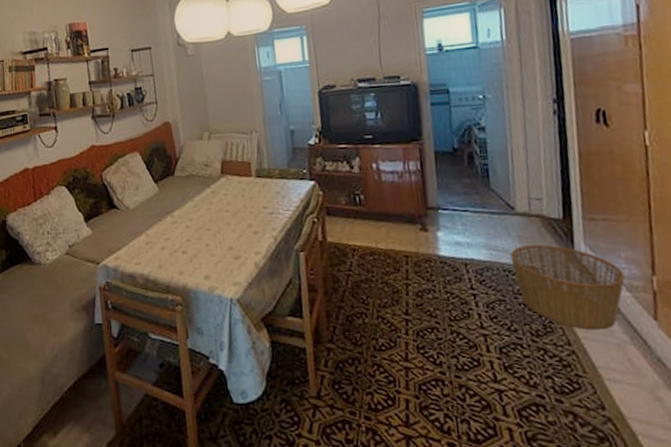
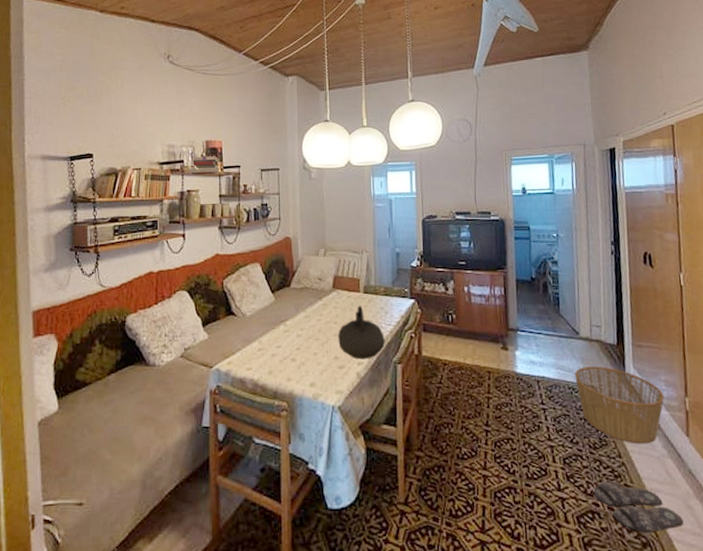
books: none [53,40,88,63] -> present [188,156,220,175]
teapot: none [230,190,284,249] -> present [338,305,385,360]
slippers: none [538,372,651,426] -> present [594,482,684,532]

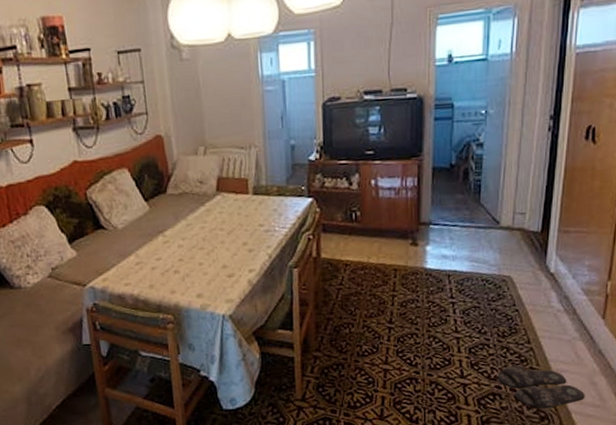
books: present [188,156,220,175] -> none [23,37,66,65]
teapot: present [338,305,385,360] -> none [225,208,279,267]
basket: present [574,366,665,444] -> none [490,255,586,330]

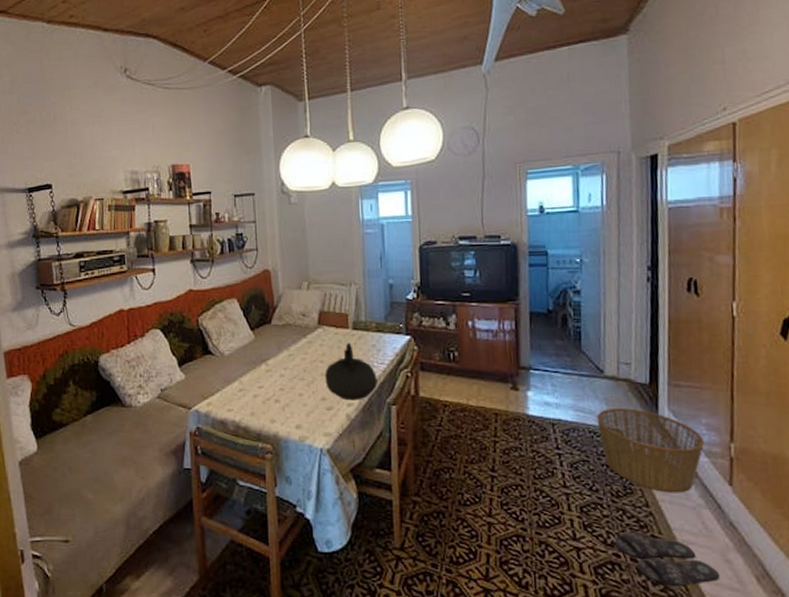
teapot: none [225,208,279,267] -> present [325,342,378,401]
basket: none [490,255,586,330] -> present [596,408,705,493]

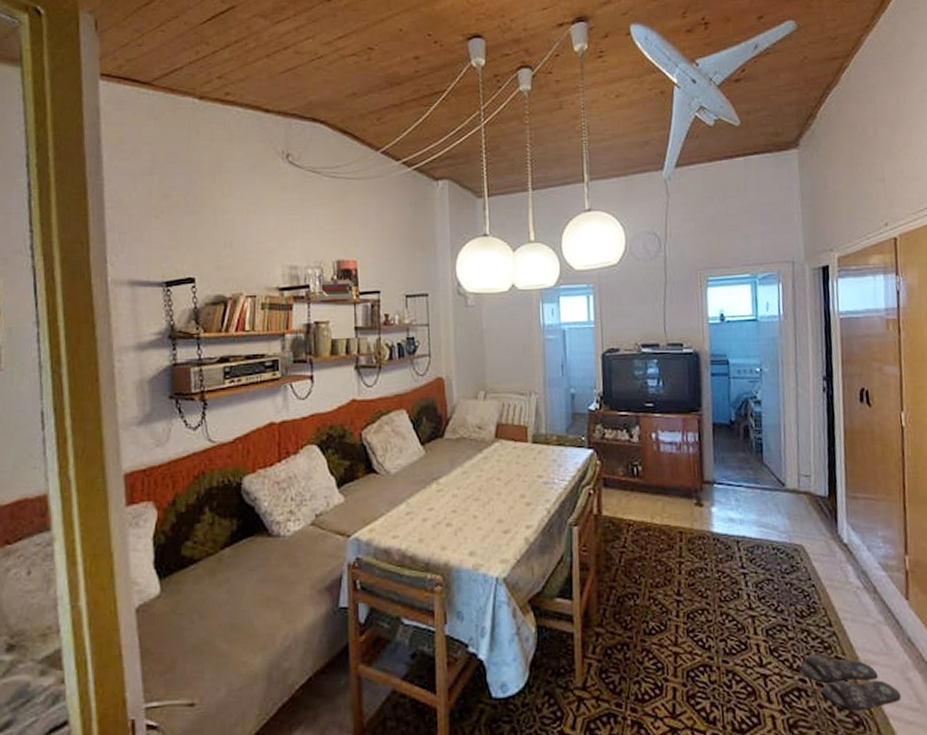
books: none [154,182,189,204] -> present [315,279,356,303]
teapot: present [325,342,378,401] -> none [502,457,558,522]
basket: present [596,408,705,493] -> none [779,522,882,611]

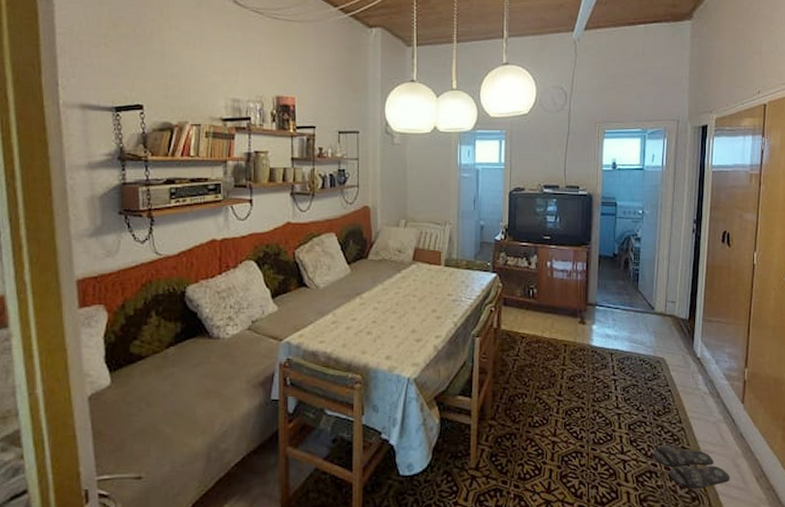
books: present [315,279,356,303] -> none [255,114,293,135]

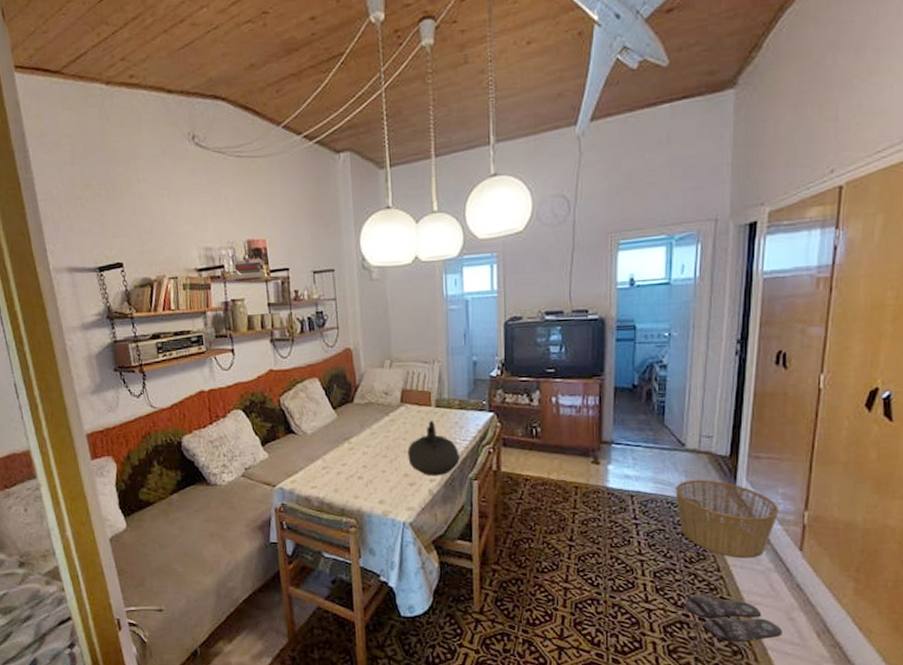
books: none [255,114,293,135] -> present [230,258,267,282]
teapot: none [416,278,464,333] -> present [407,420,460,476]
basket: none [646,340,727,411] -> present [675,480,780,559]

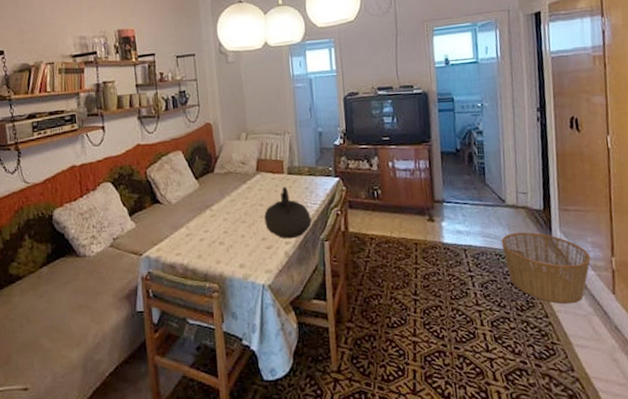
books: present [230,258,267,282] -> none [102,45,135,66]
slippers: present [686,595,782,641] -> none [522,341,609,386]

